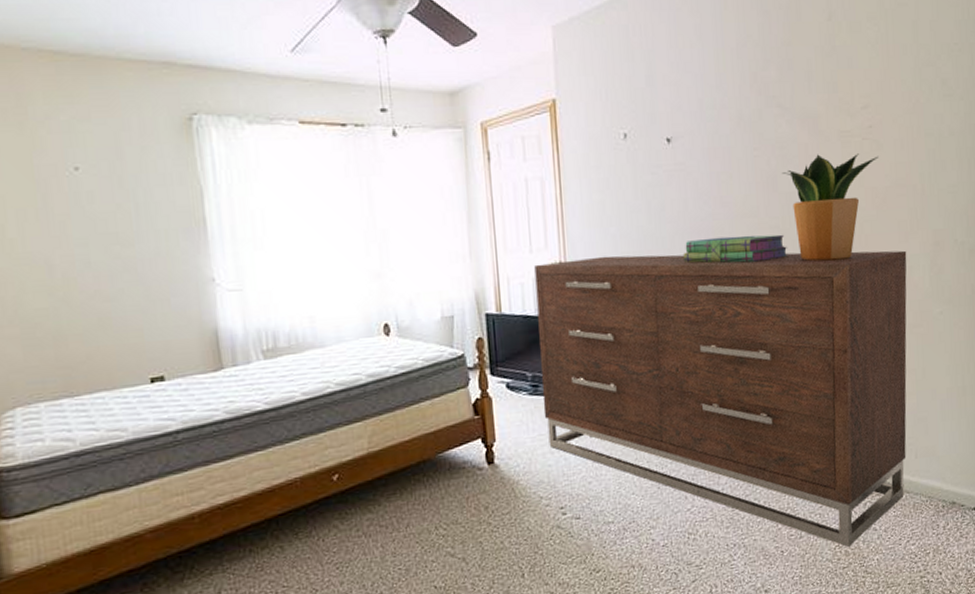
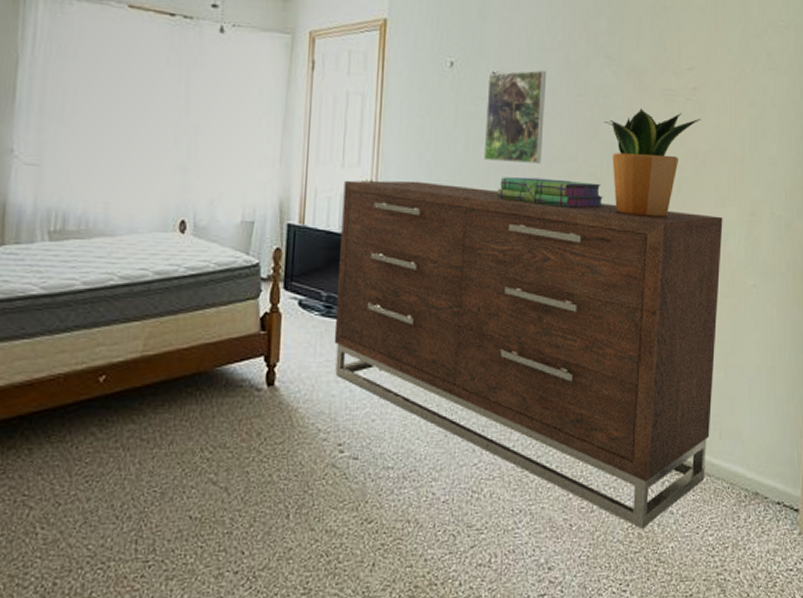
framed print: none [662,130,724,227] -> present [483,70,546,164]

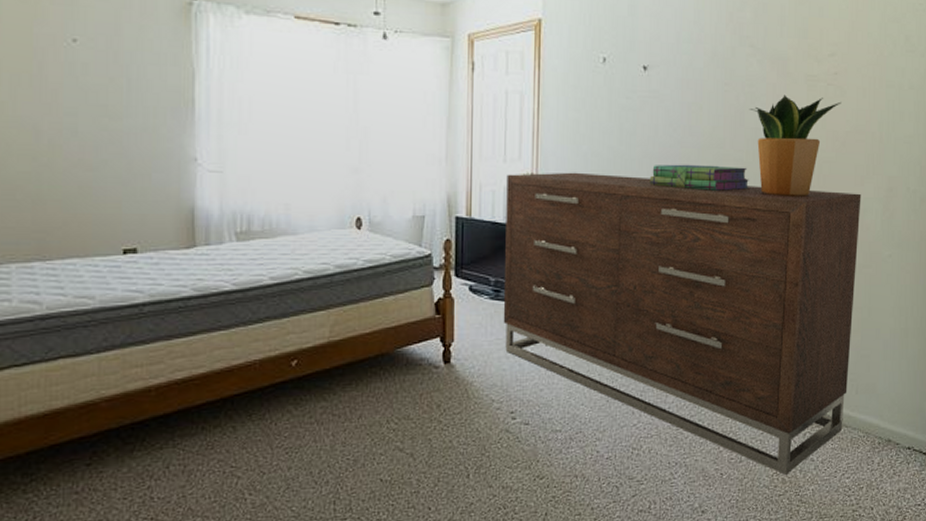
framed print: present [483,70,546,164] -> none [636,62,694,151]

